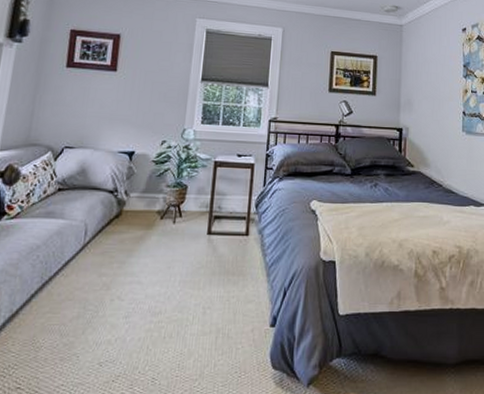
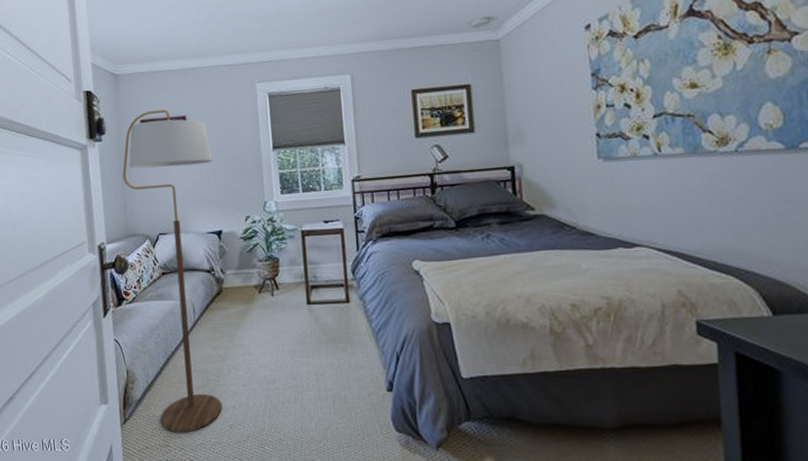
floor lamp: none [16,23,140,372] -> present [122,109,223,433]

